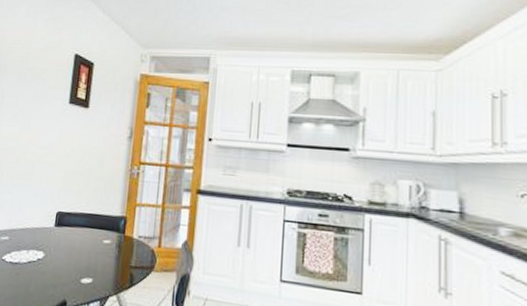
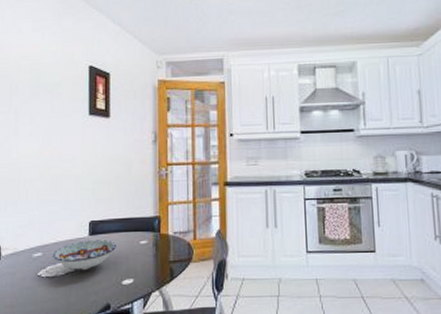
bowl: none [18,231,81,262] -> present [53,240,117,270]

